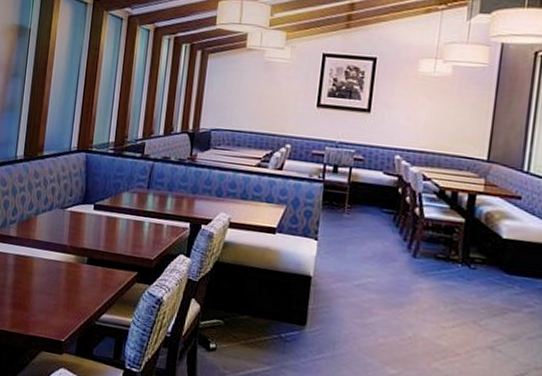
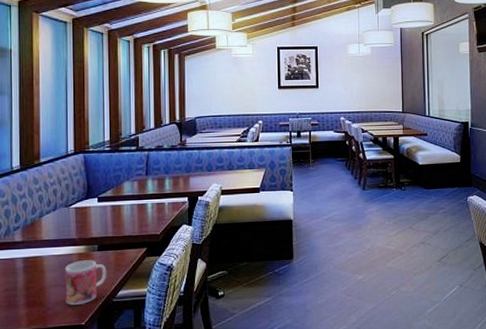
mug: none [49,270,94,319] -> present [65,260,107,306]

